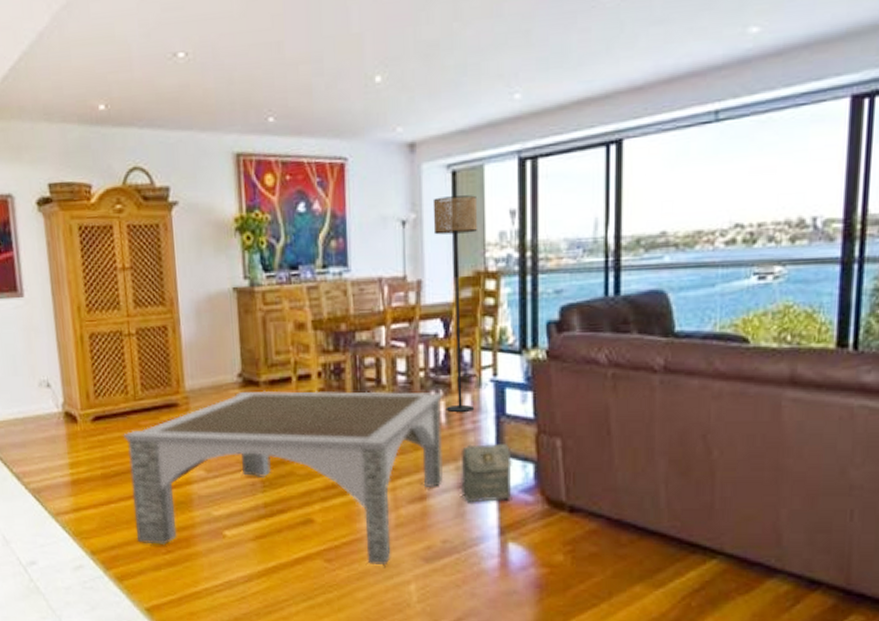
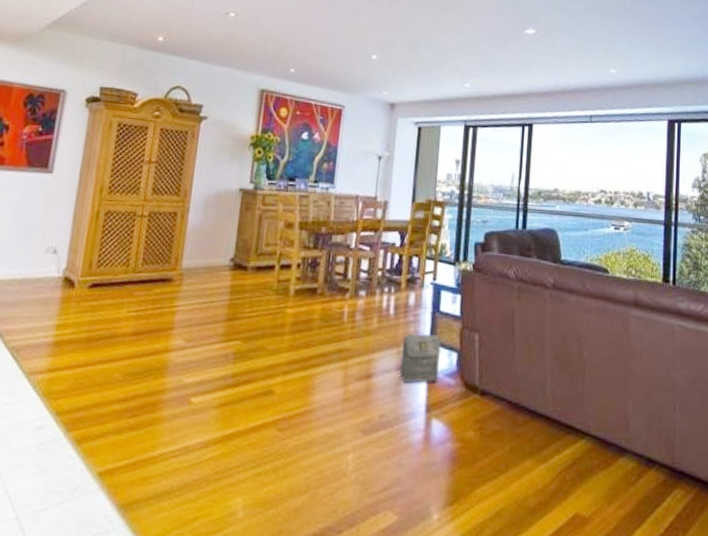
coffee table: present [123,390,444,565] -> none [105,274,394,435]
floor lamp: present [432,195,477,412] -> none [395,143,433,307]

